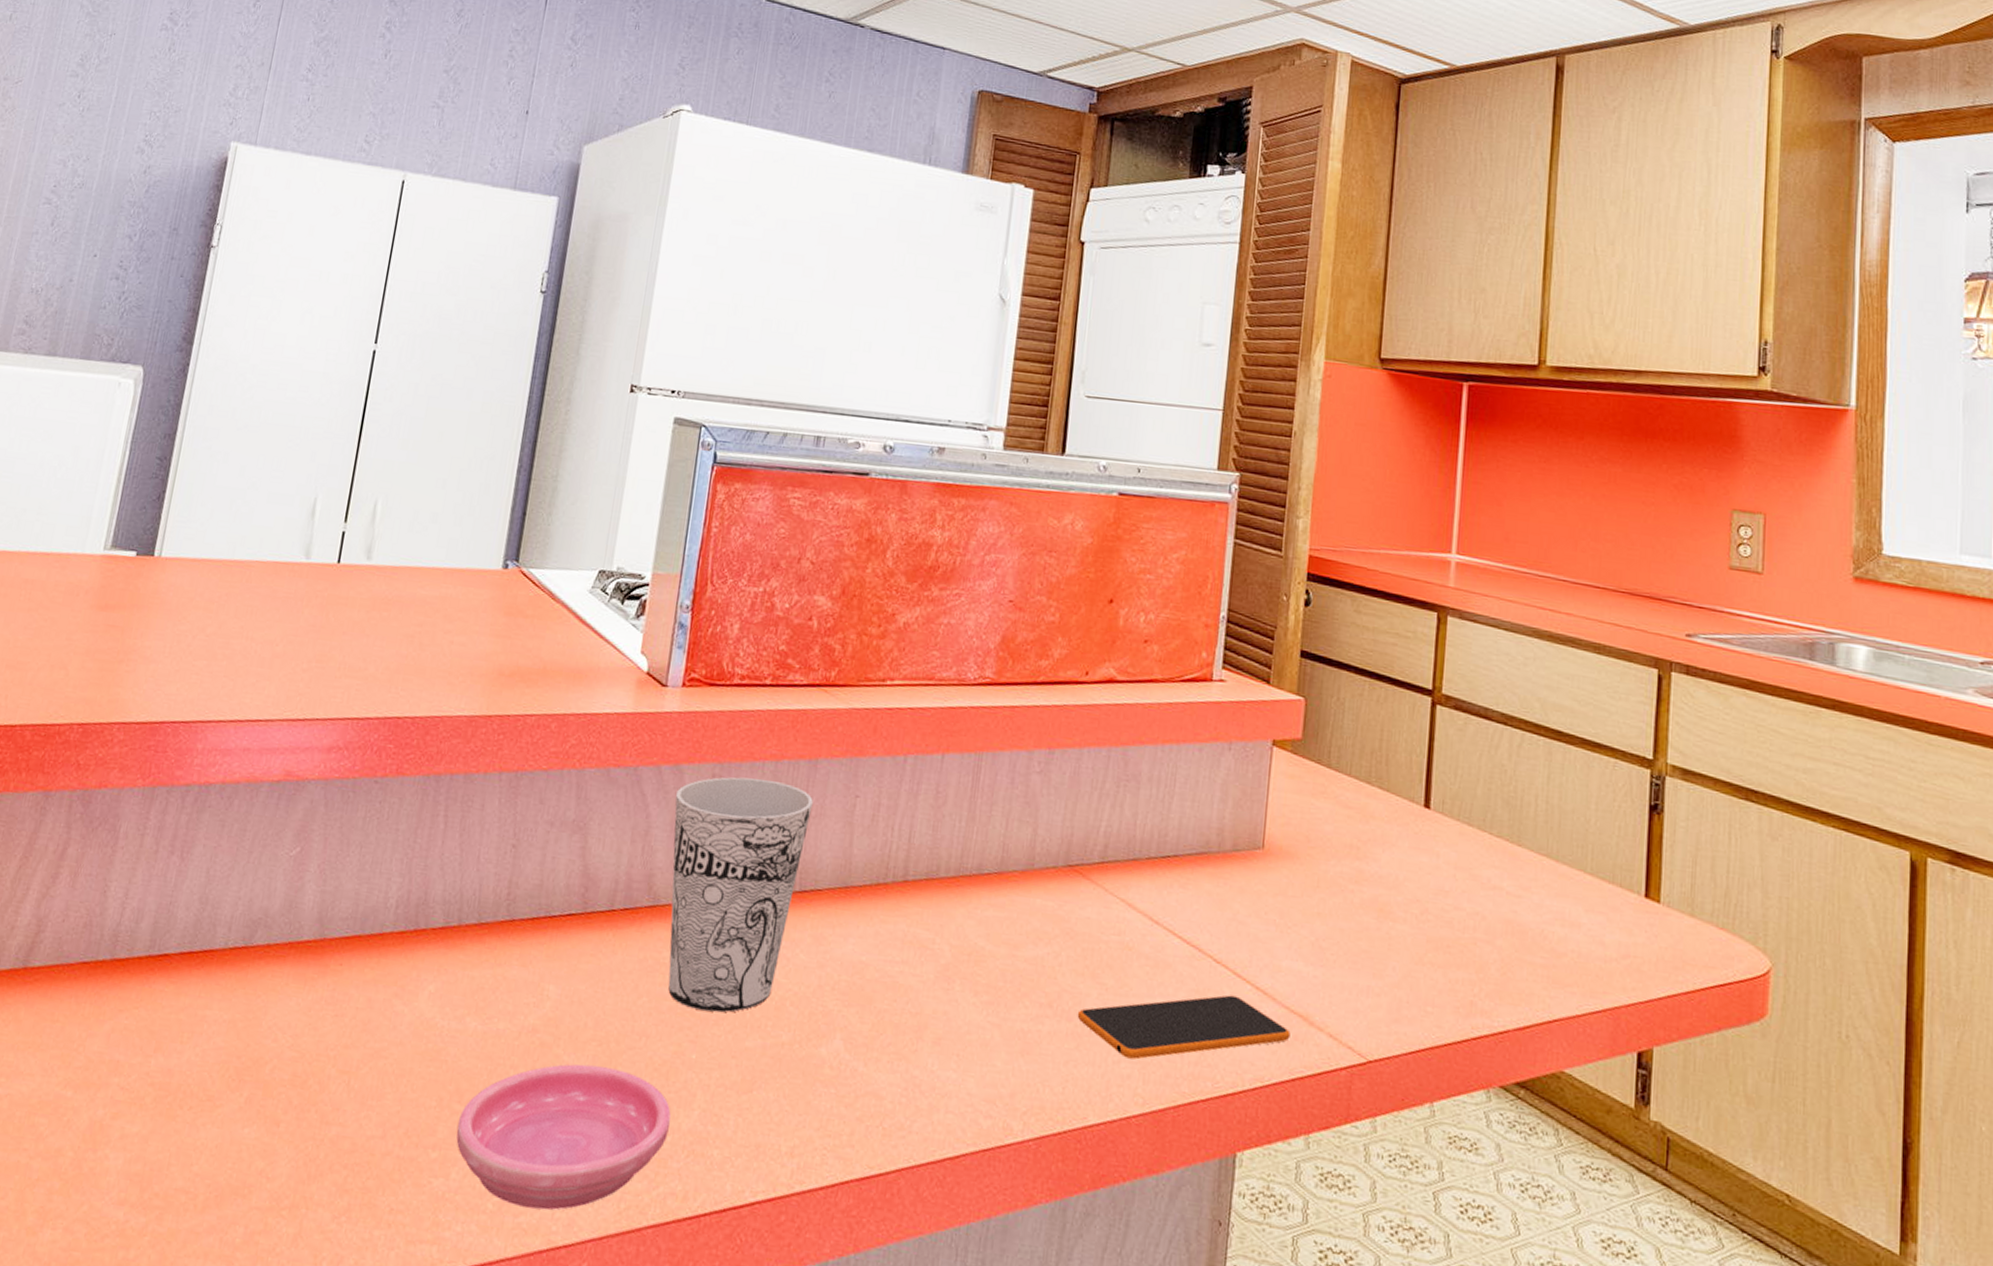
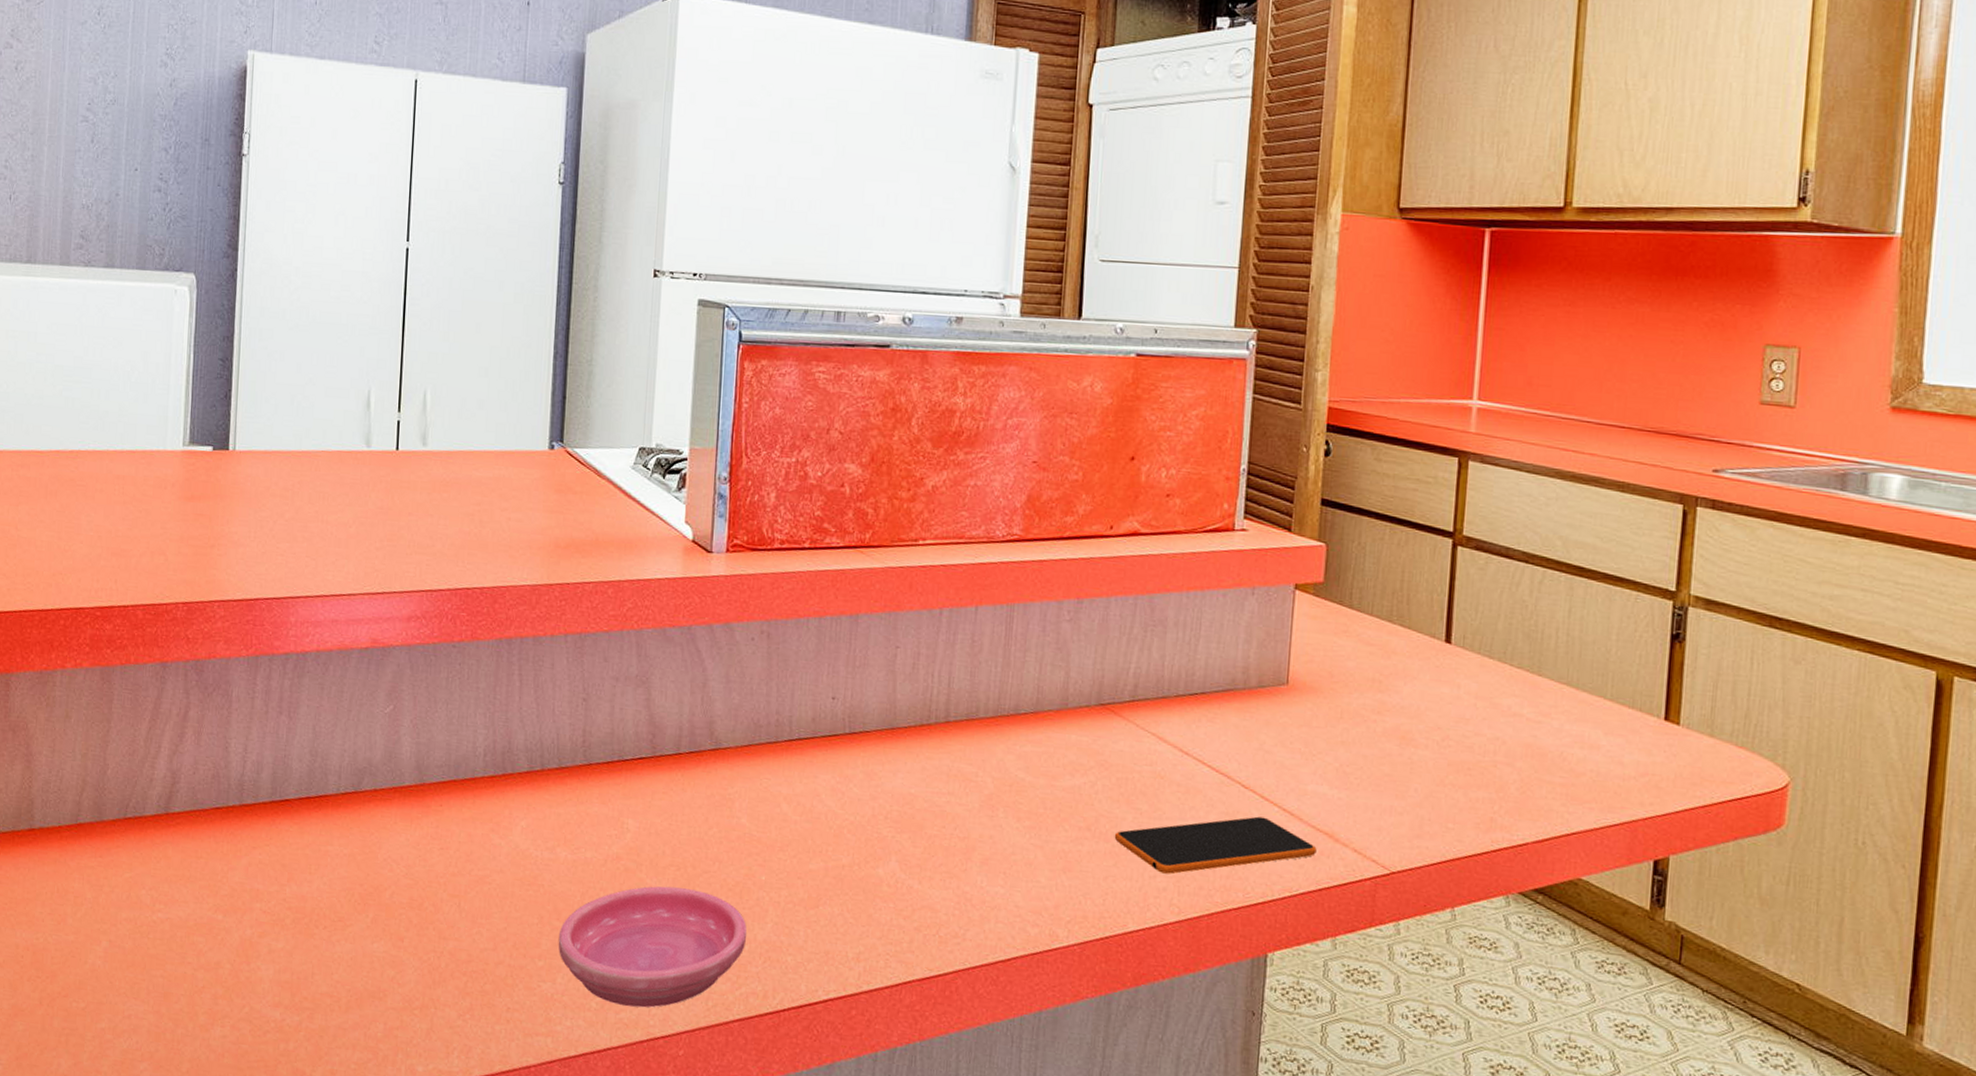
cup: present [668,777,813,1013] -> none [728,633,857,840]

